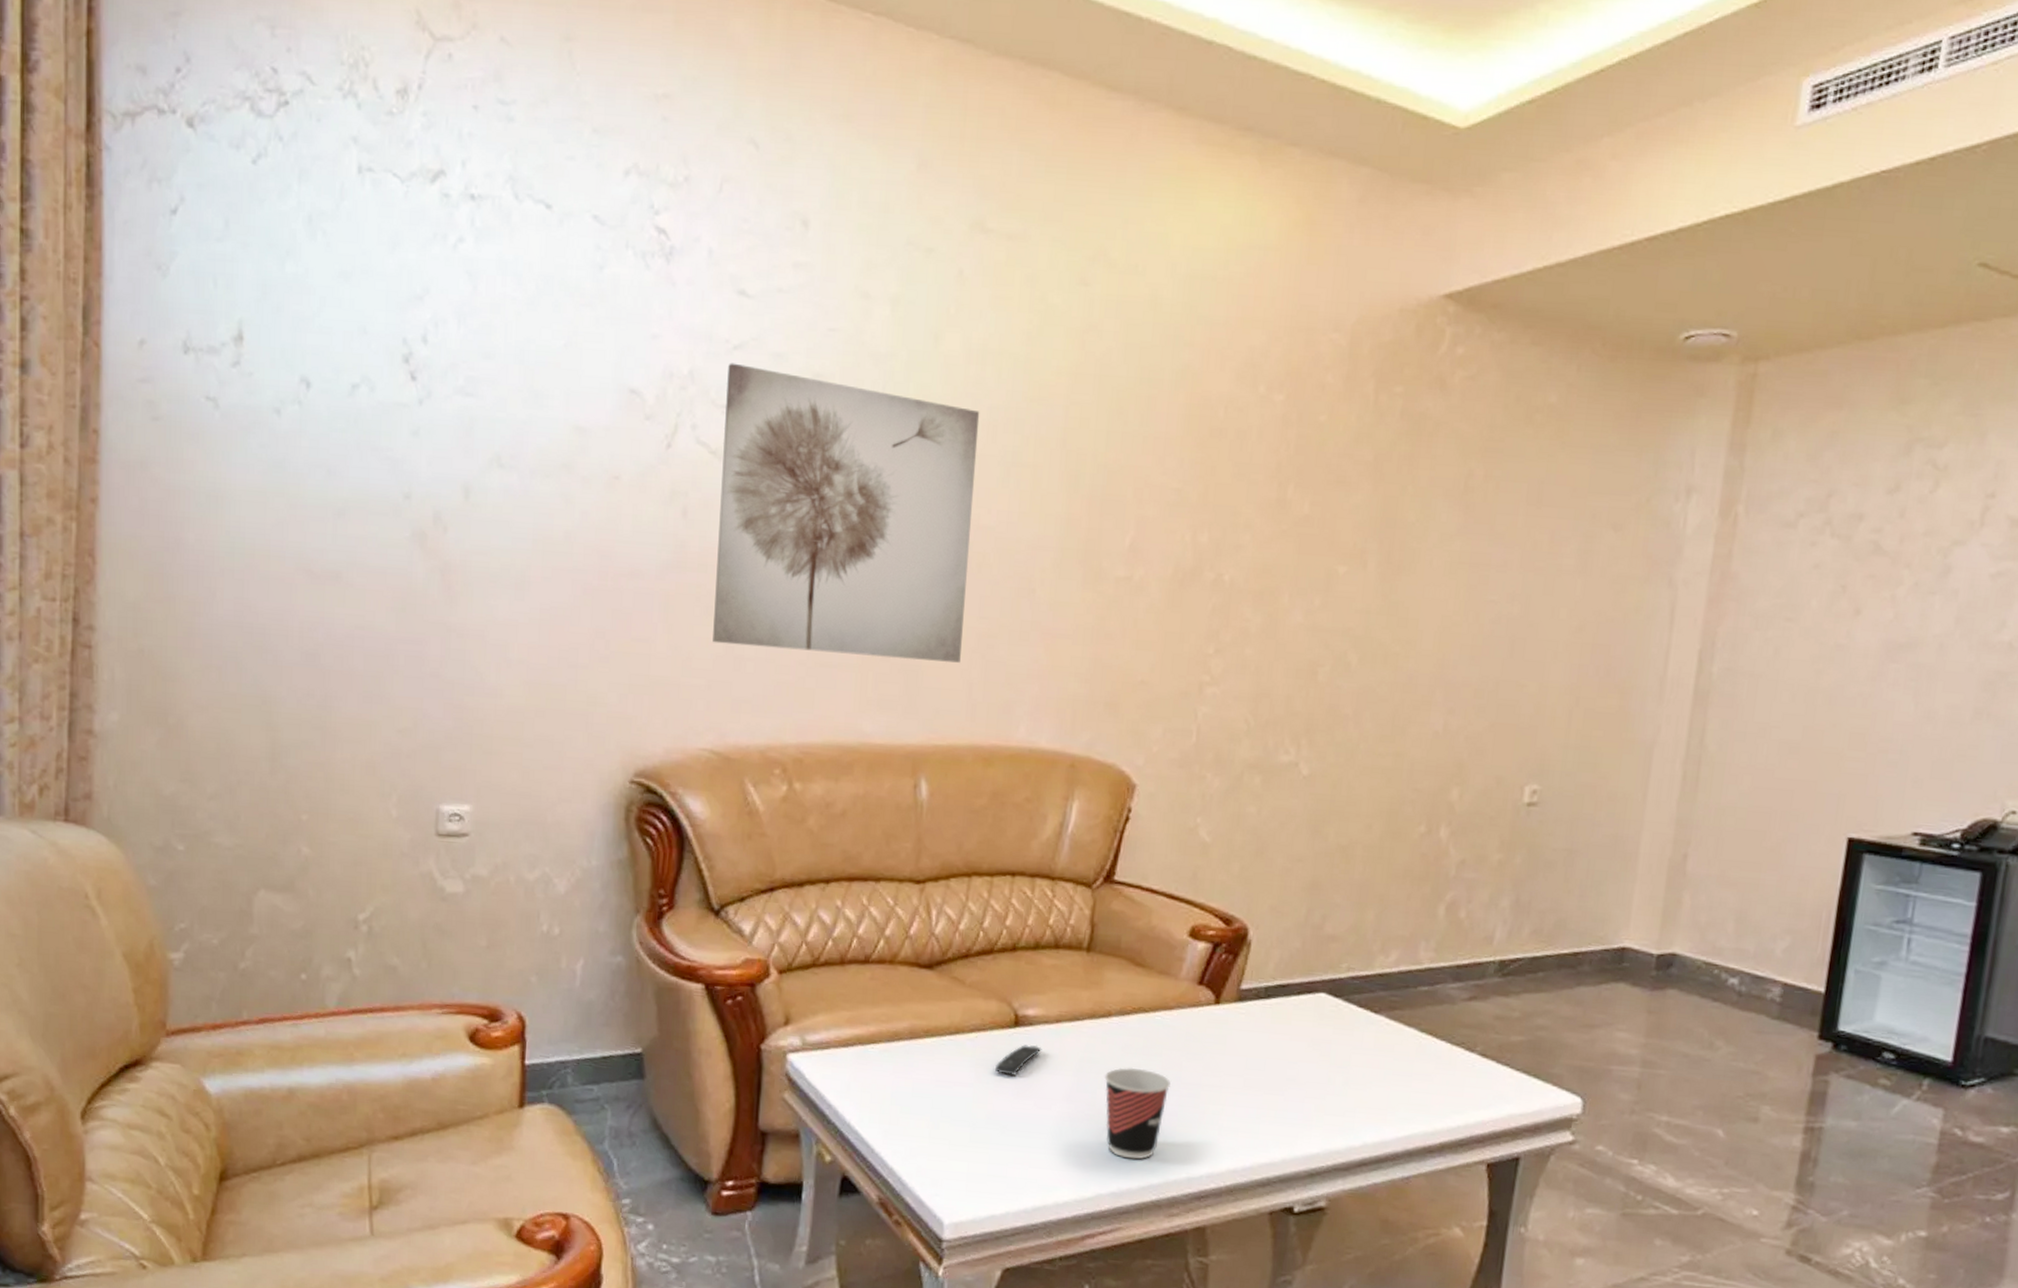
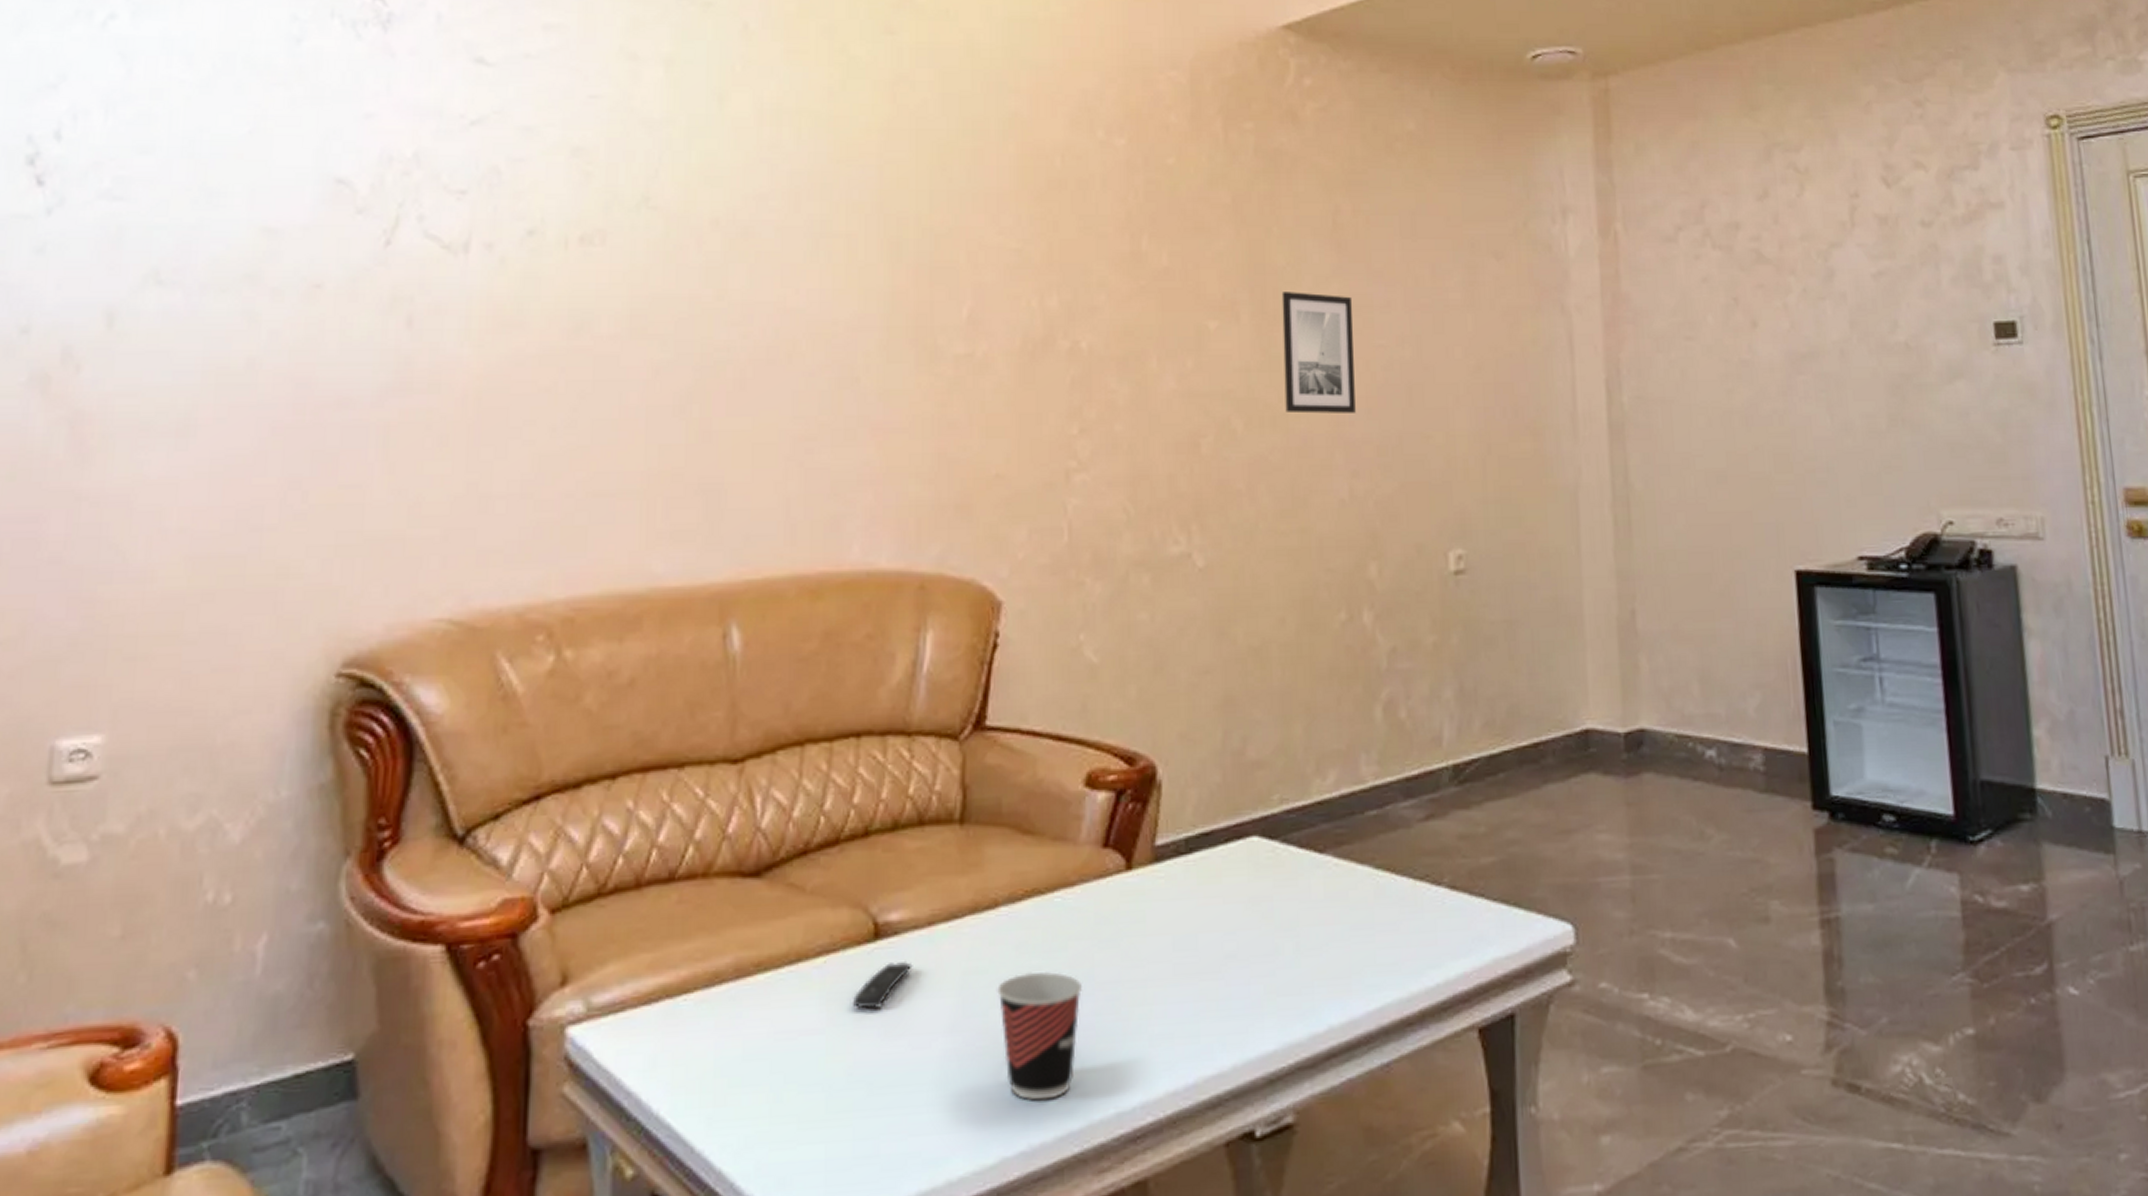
wall art: present [712,363,980,663] -> none [449,141,778,481]
wall art: none [1397,545,1473,658] -> present [1281,292,1356,414]

